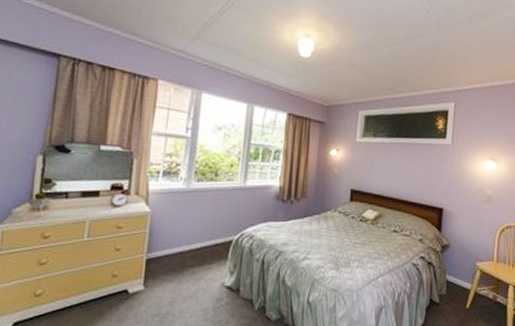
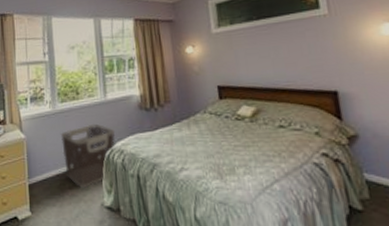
clothes hamper: none [190,207,248,268] -> present [60,123,115,189]

